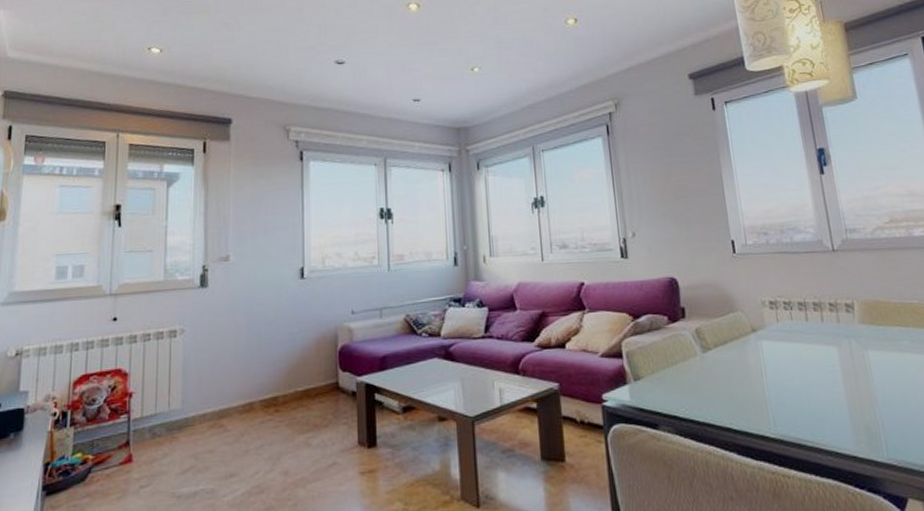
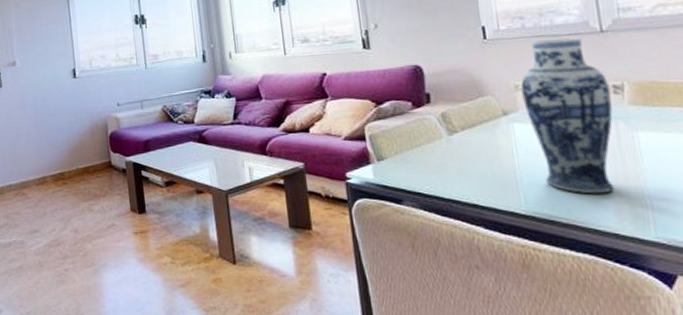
vase: none [767,255,850,415] -> present [521,37,614,194]

